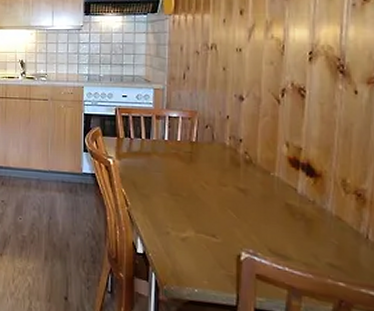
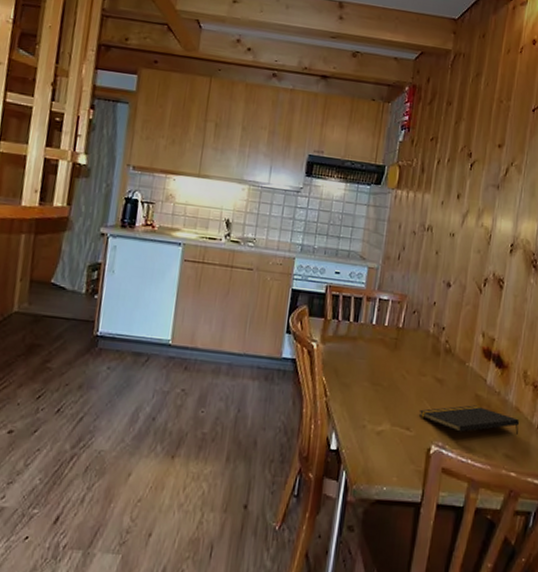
notepad: none [223,214,344,245] -> present [419,405,520,436]

